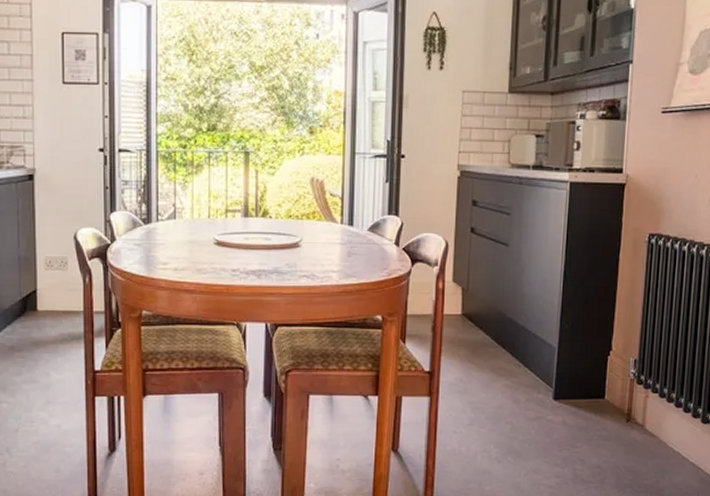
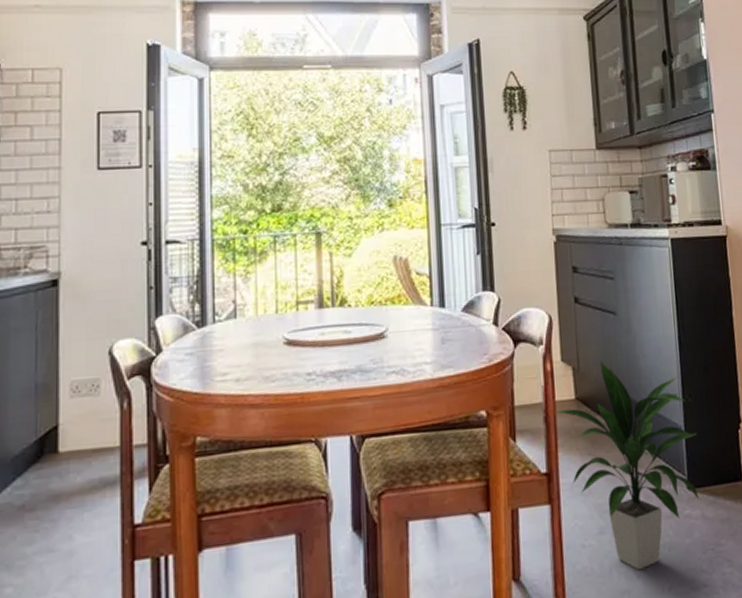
indoor plant: none [442,284,569,456] -> present [555,360,700,569]

